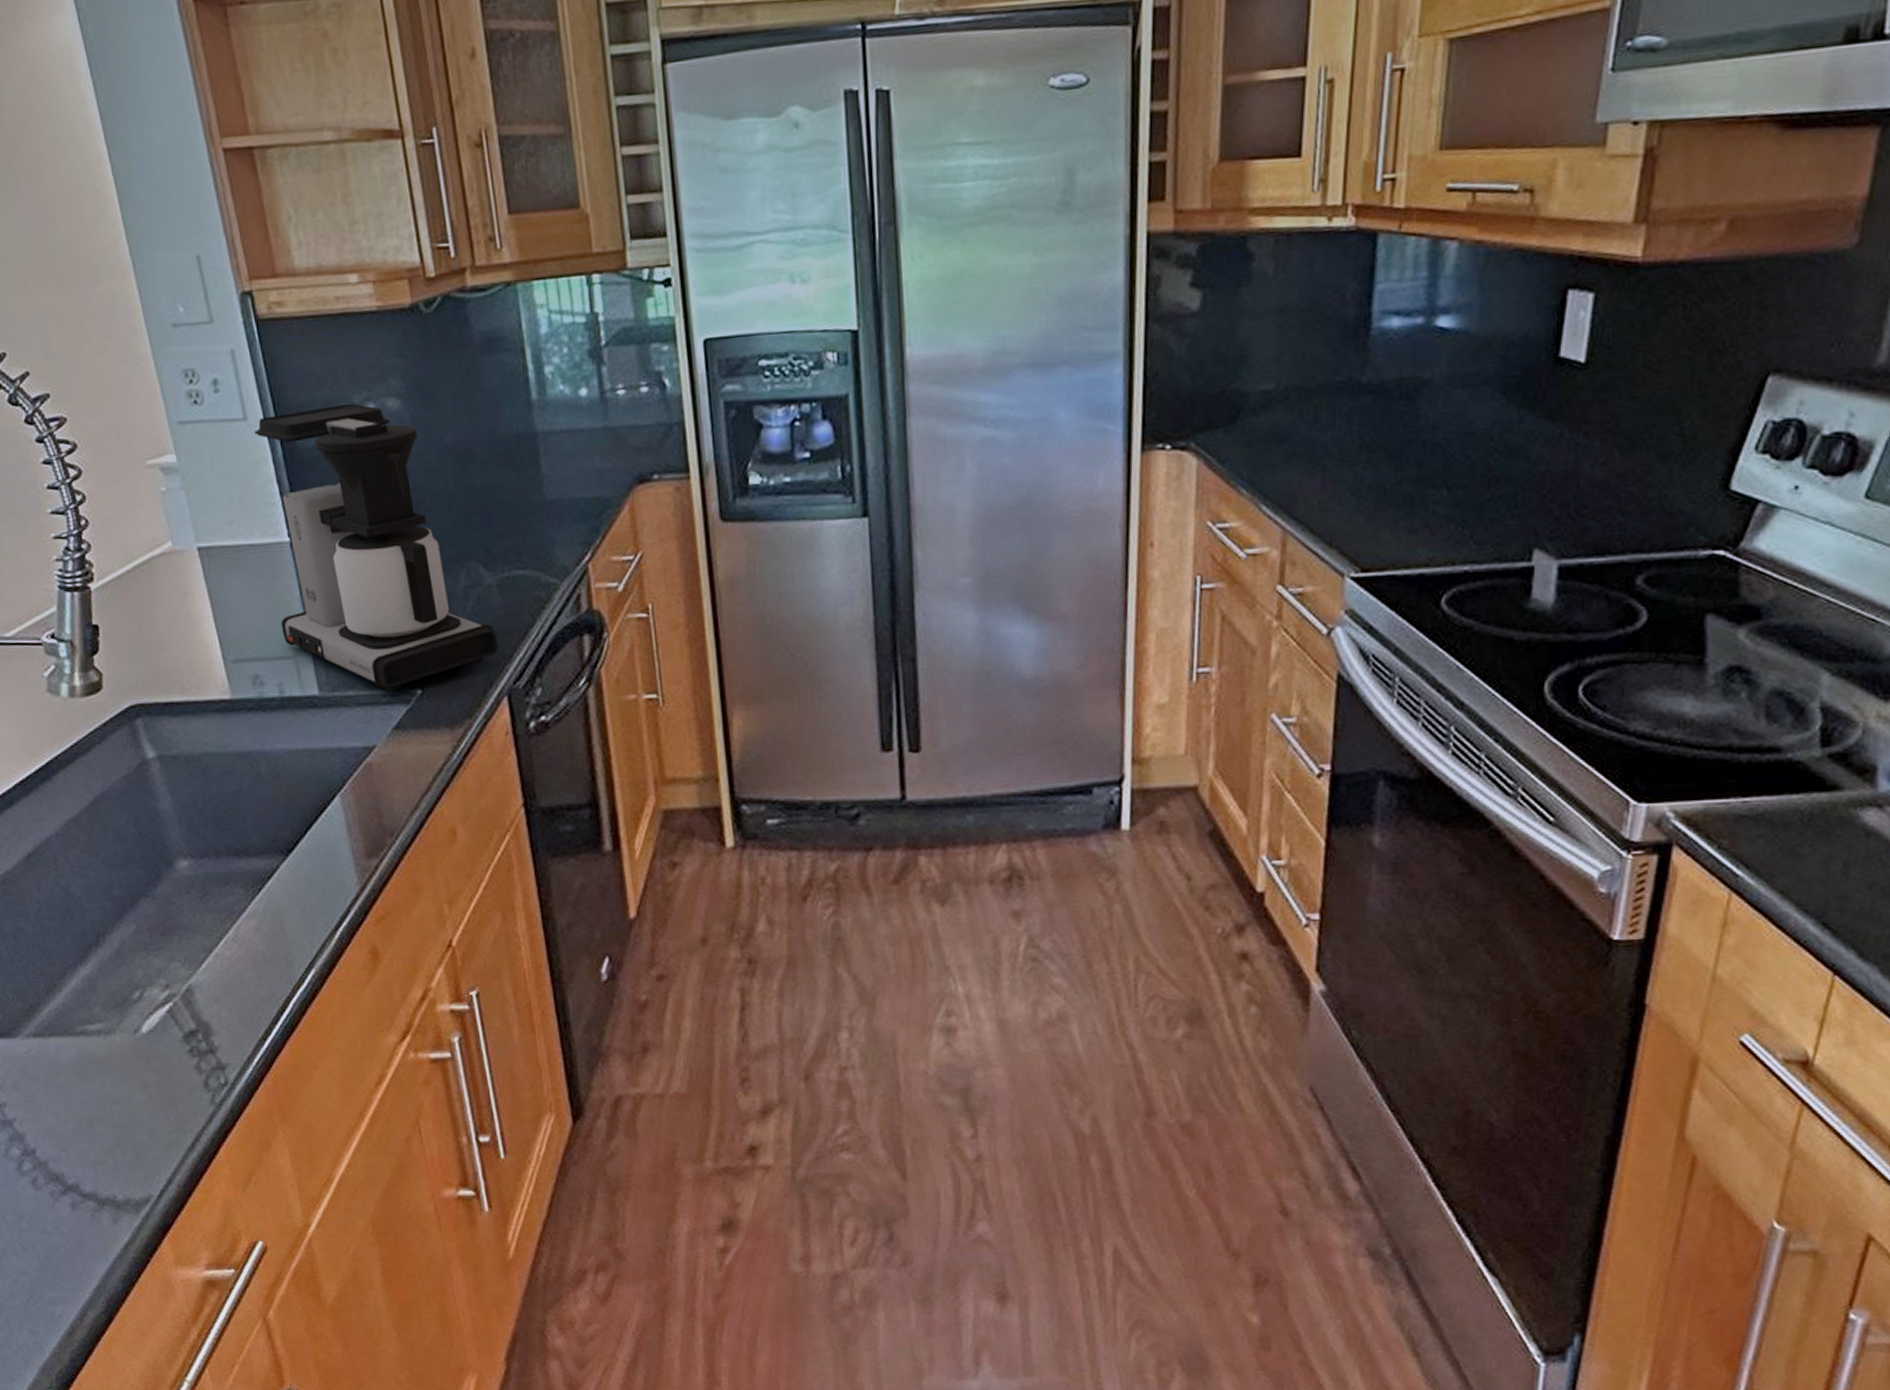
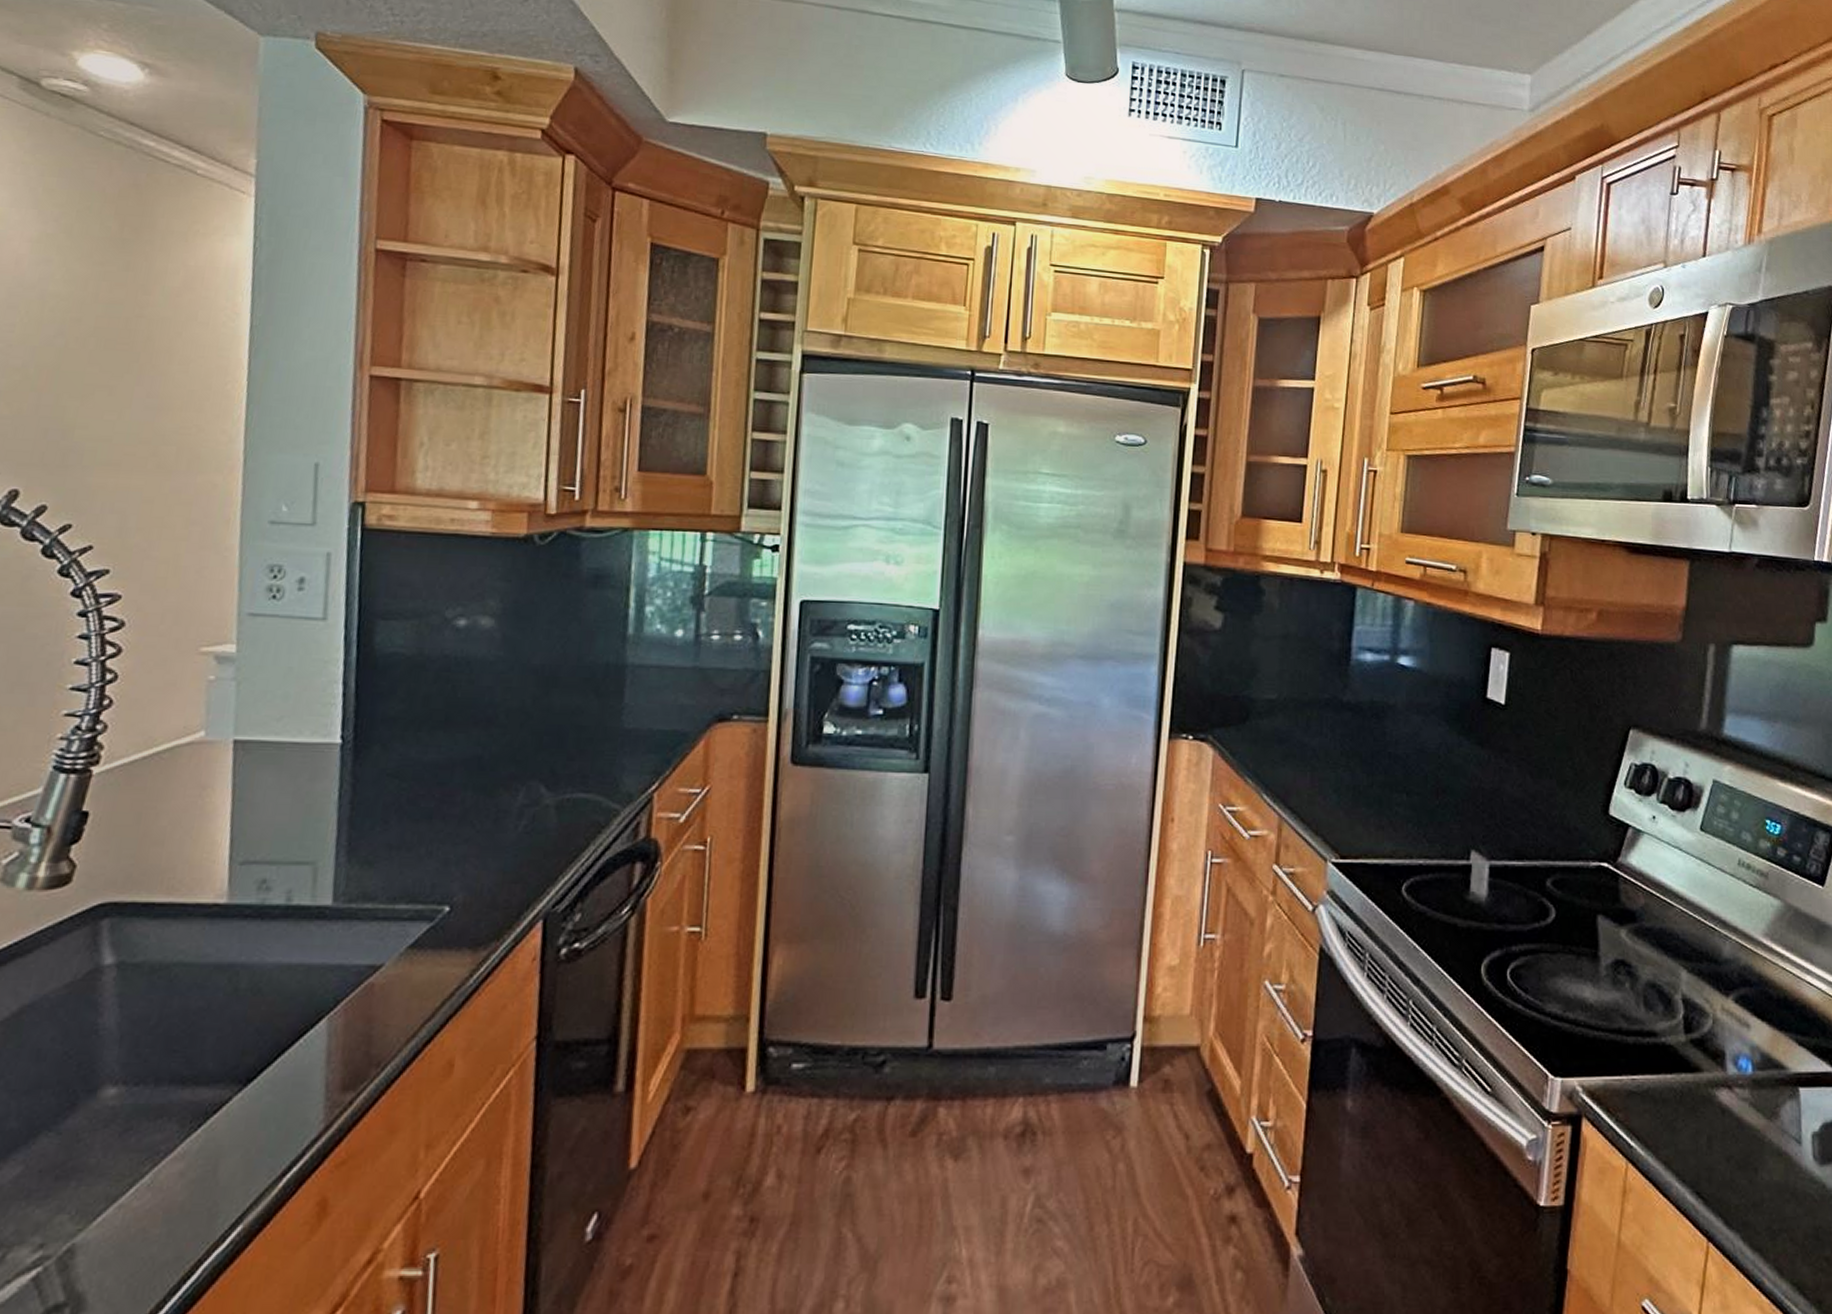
coffee maker: present [255,403,498,692] -> none [307,616,545,908]

